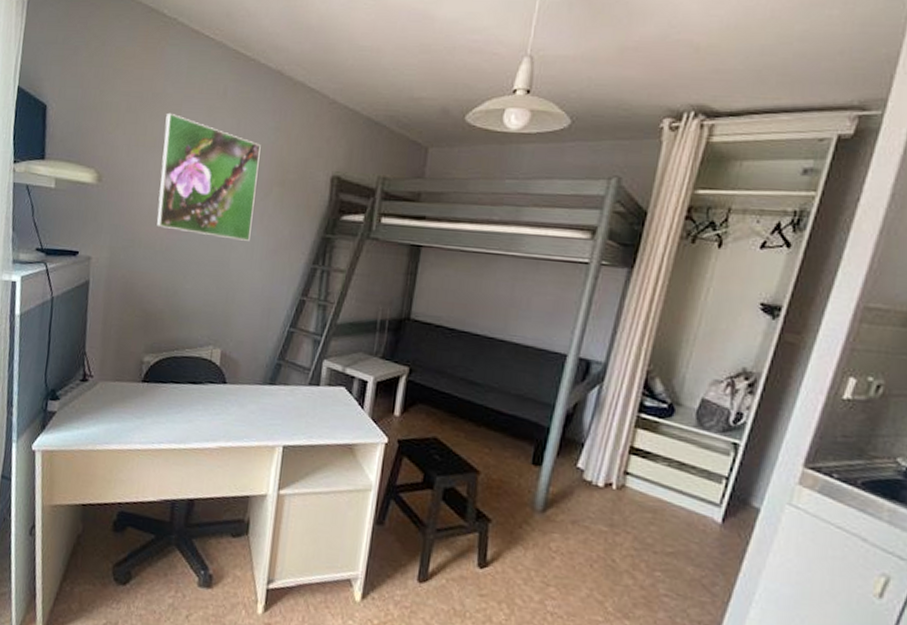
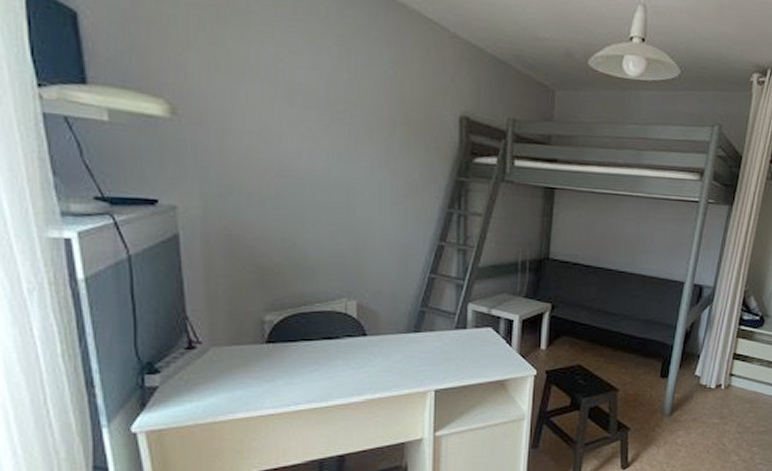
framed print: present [157,112,261,241] -> none [254,34,378,185]

